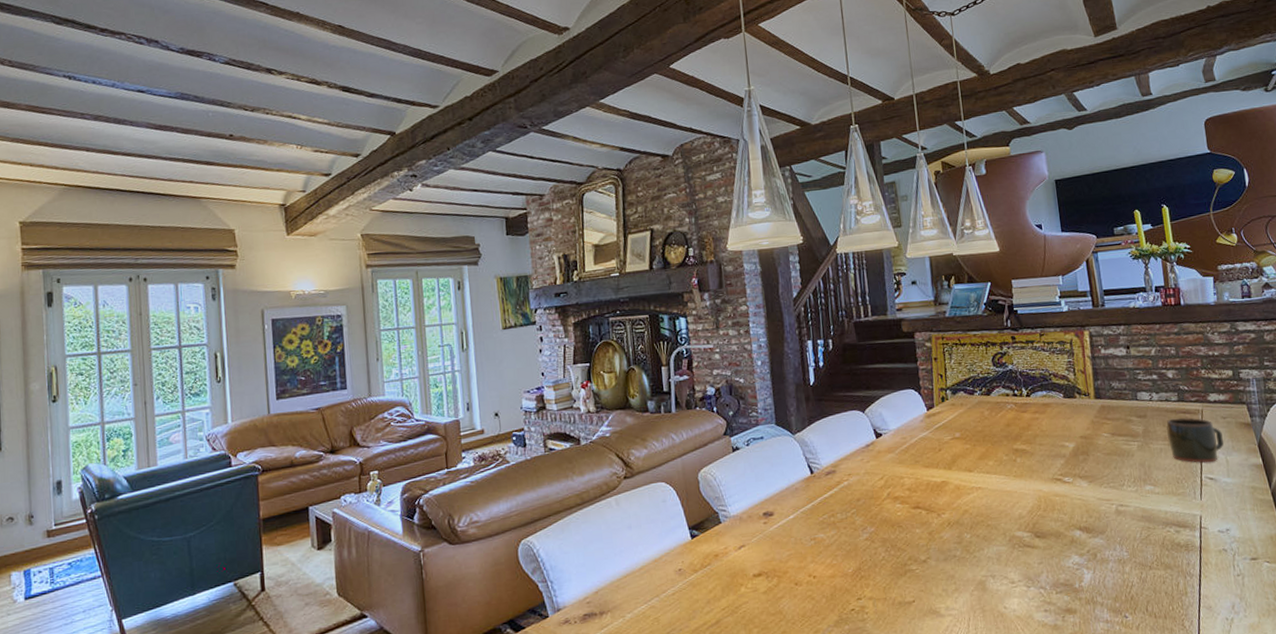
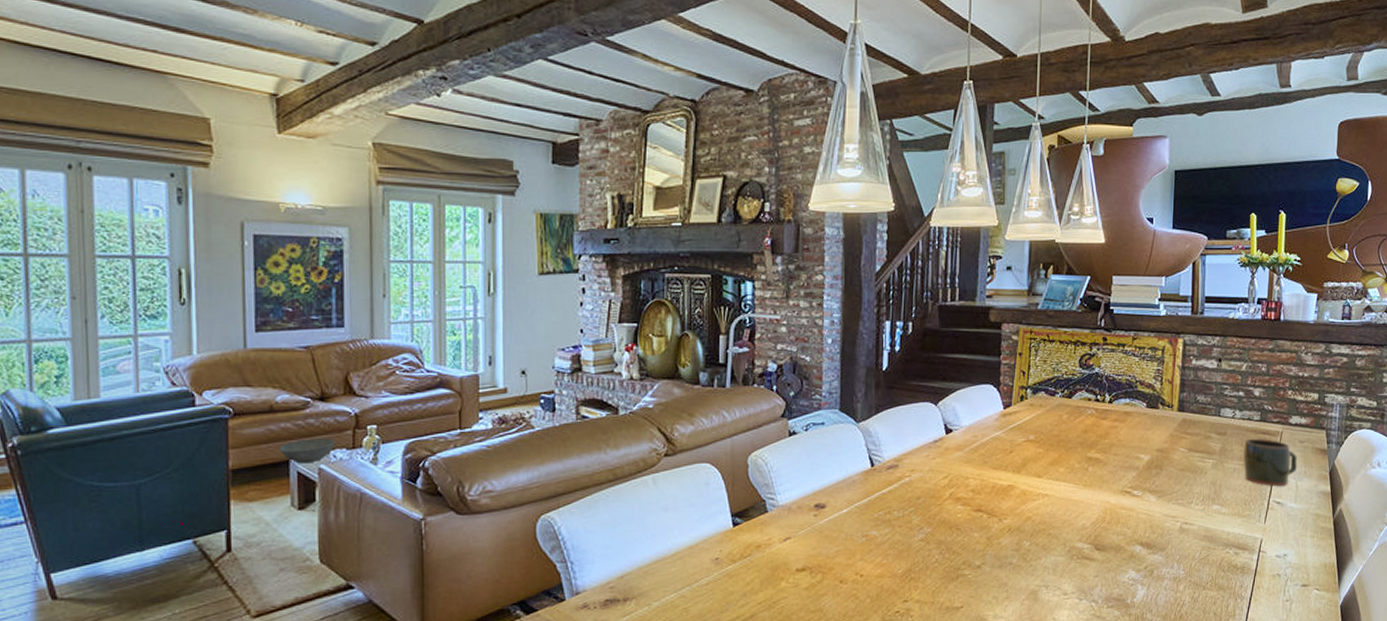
bowl: none [299,485,345,510] -> present [279,438,335,464]

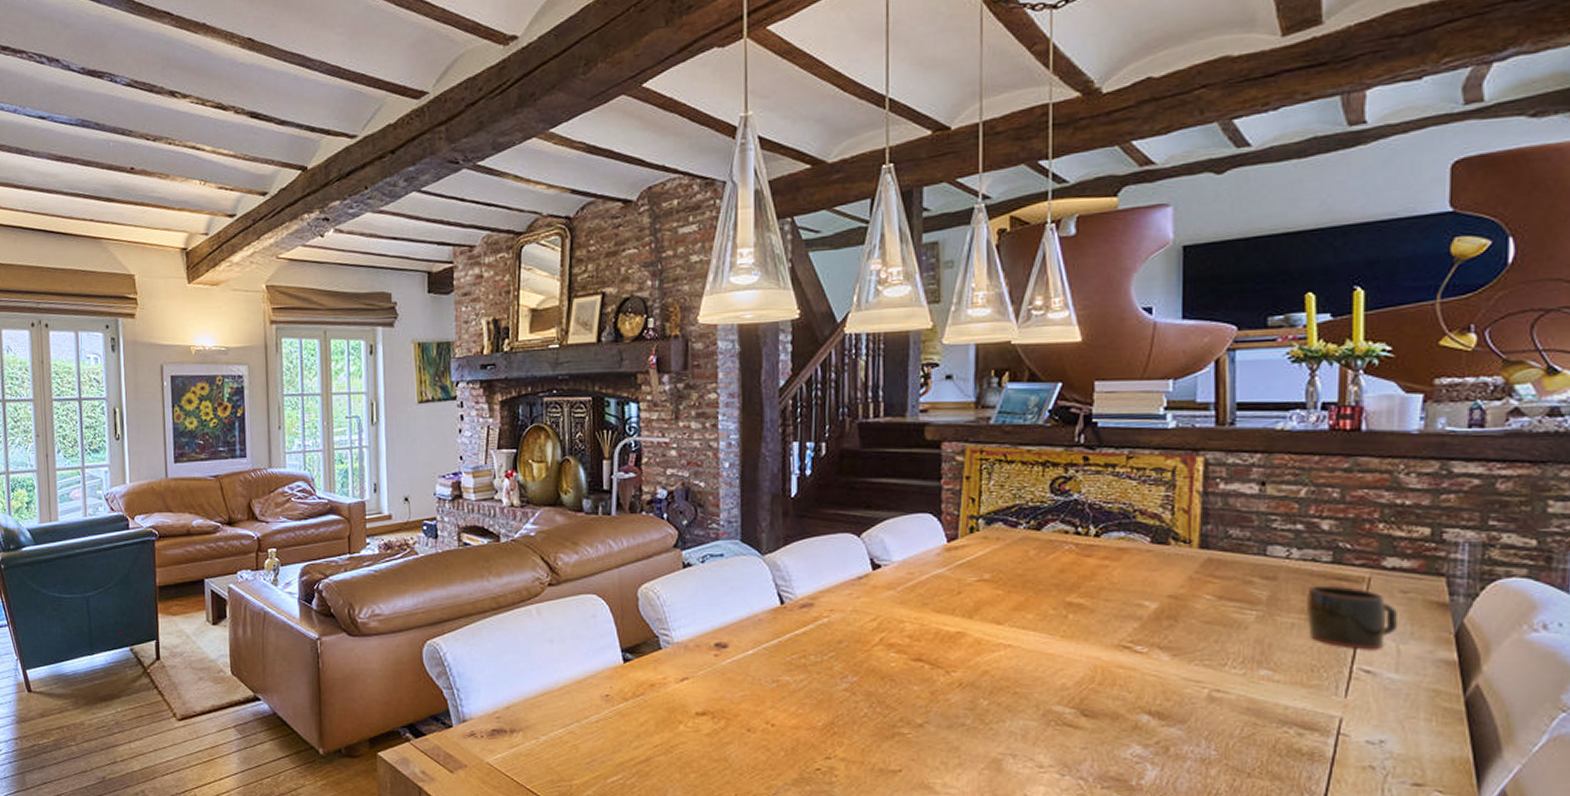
bowl: present [279,438,335,464] -> none [195,560,242,583]

